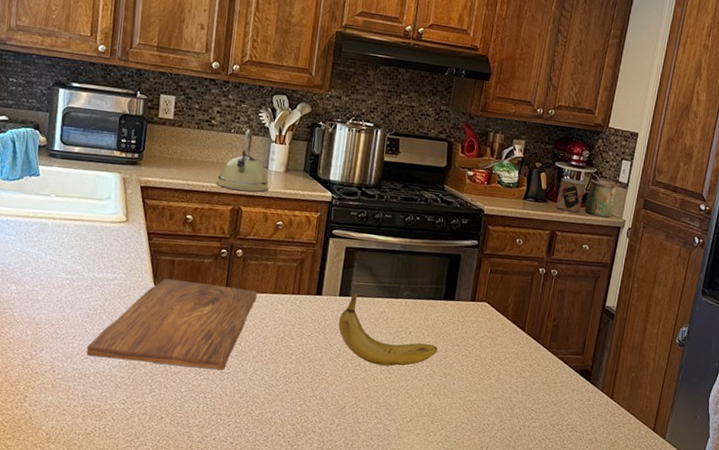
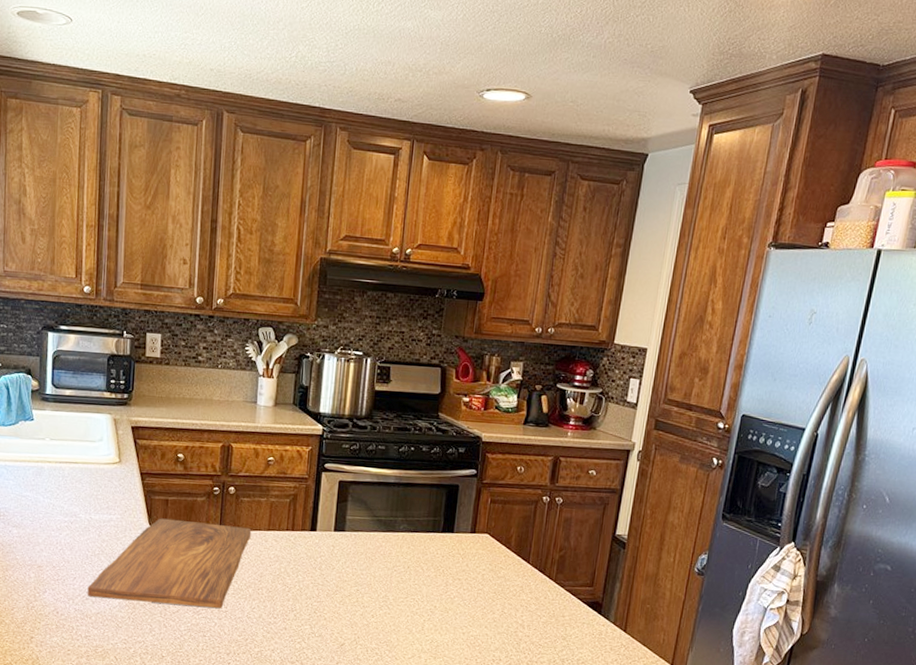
kettle: present [216,128,269,192] -> none [205,363,258,428]
fruit: present [338,290,438,366] -> none [334,525,438,602]
tin can: present [555,177,586,213] -> none [558,400,591,437]
canister: present [584,177,618,218] -> none [590,398,626,441]

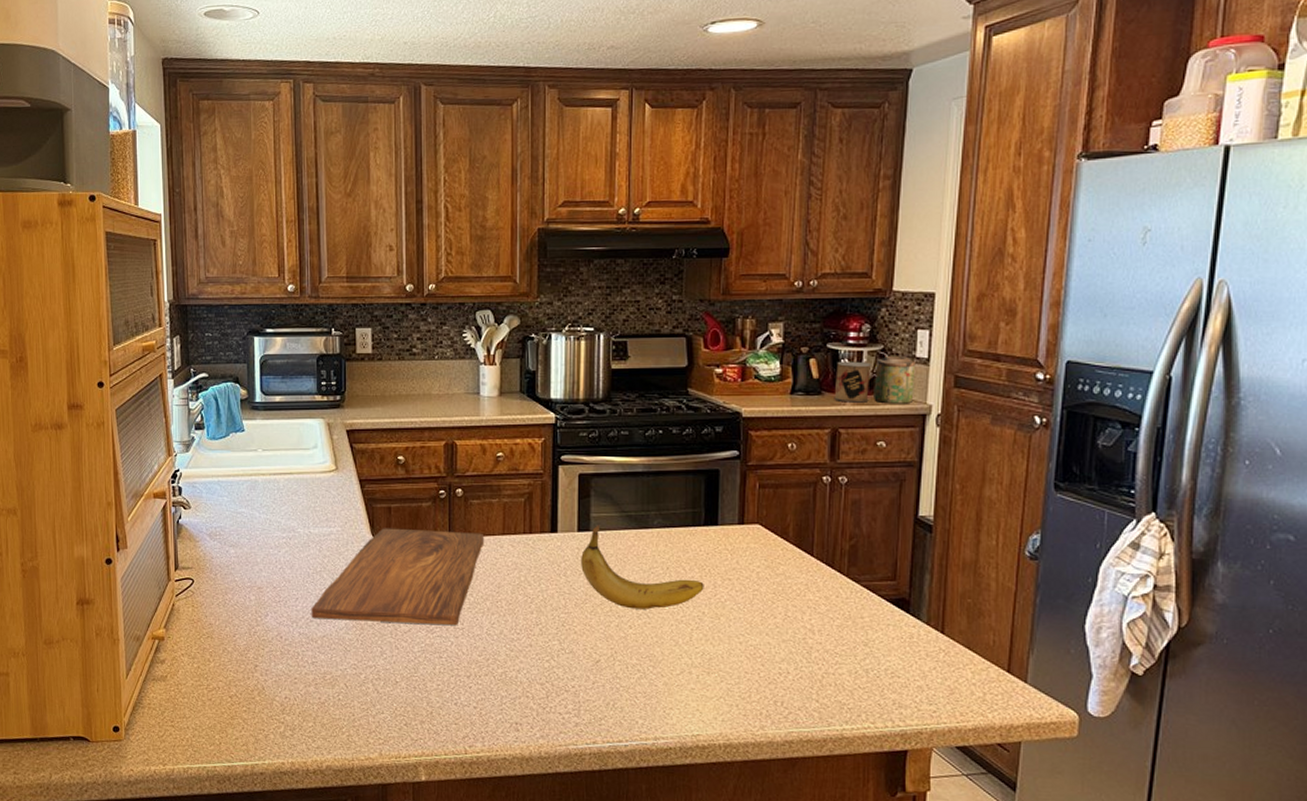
fruit: none [334,525,438,602] -> present [581,523,704,610]
tin can: none [558,400,591,437] -> present [834,361,871,403]
canister: none [590,398,626,441] -> present [874,355,916,406]

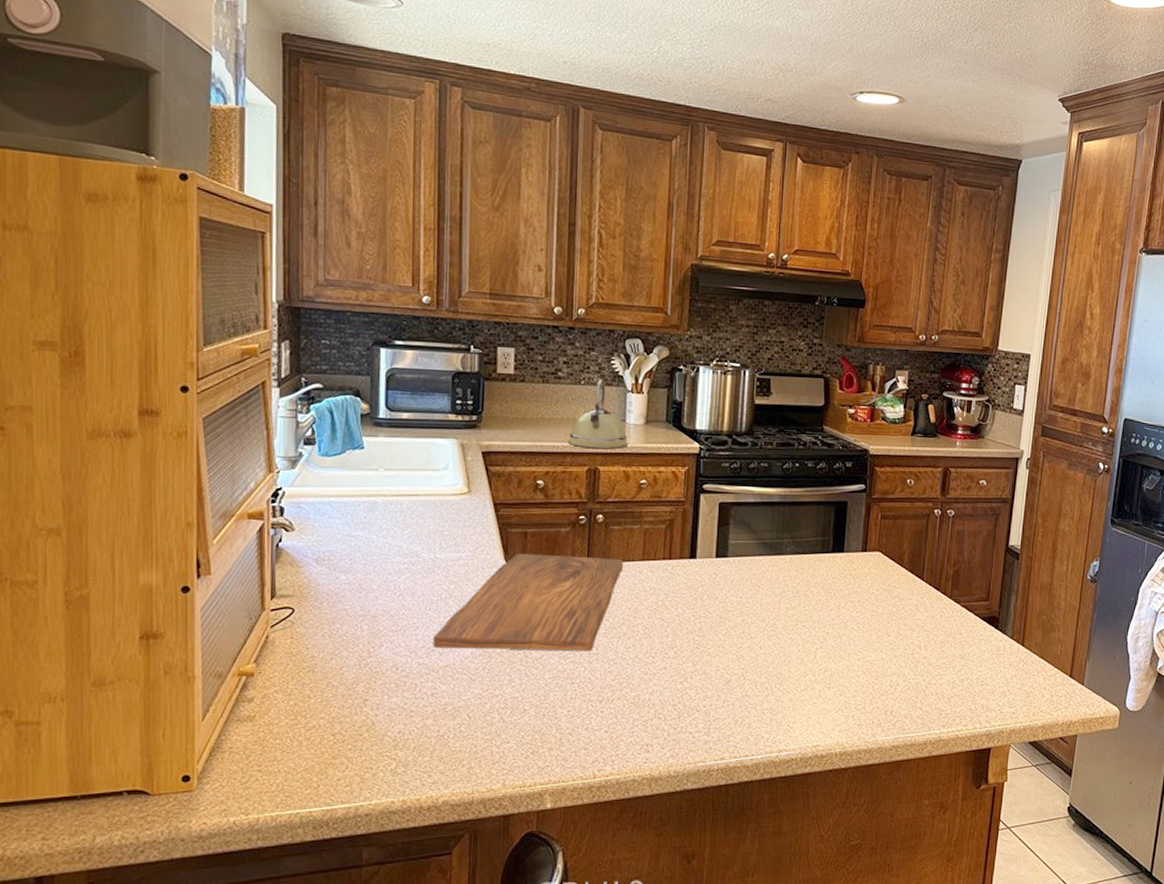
kettle: none [425,352,483,423] -> present [567,378,628,449]
fruit: present [581,523,704,610] -> none [717,550,829,631]
tin can: present [834,361,871,403] -> none [947,408,978,446]
canister: present [874,355,916,406] -> none [978,405,1013,450]

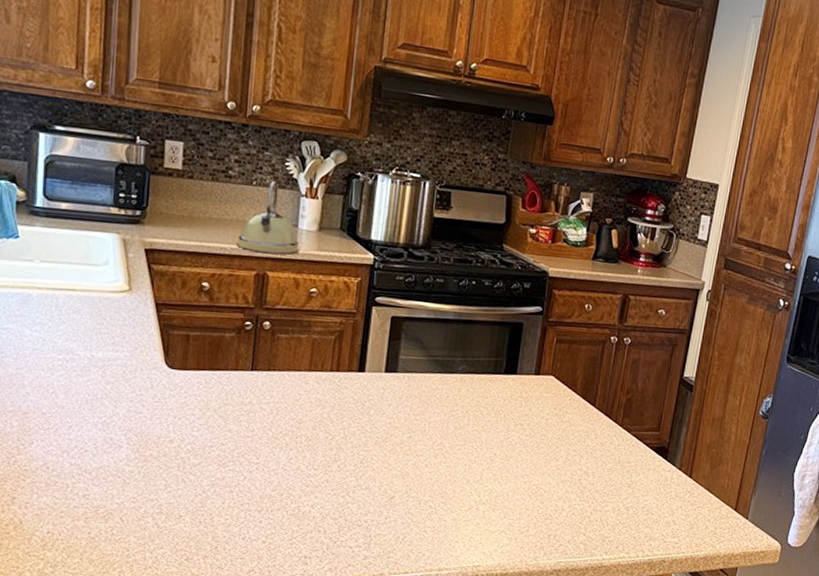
cutting board: present [433,553,624,650] -> none [86,356,290,459]

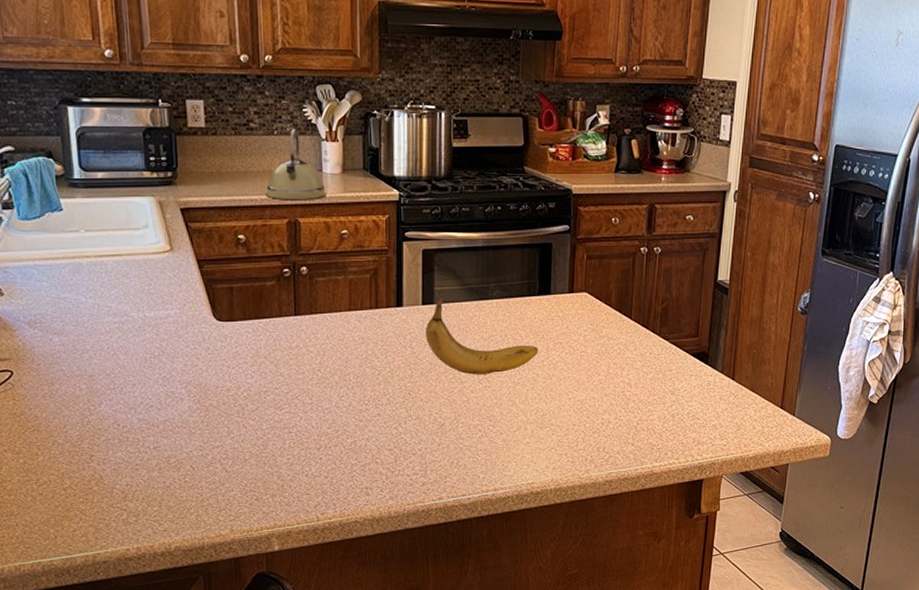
fruit: none [385,366,499,450] -> present [426,296,538,375]

